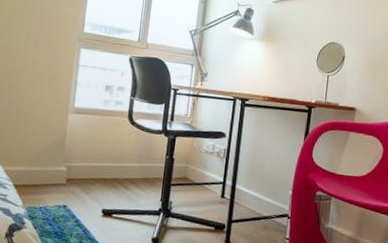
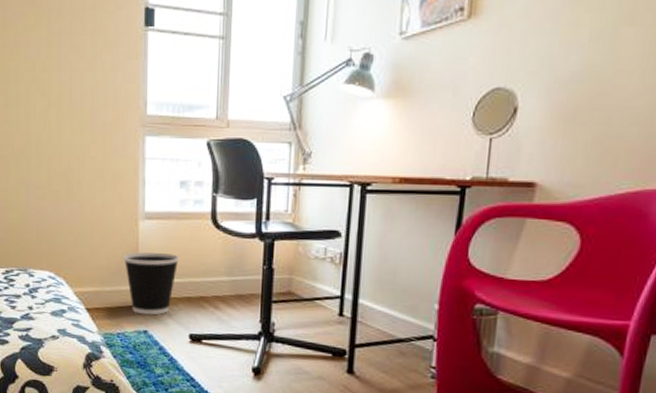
wastebasket: none [52,139,100,193] -> present [123,252,179,316]

